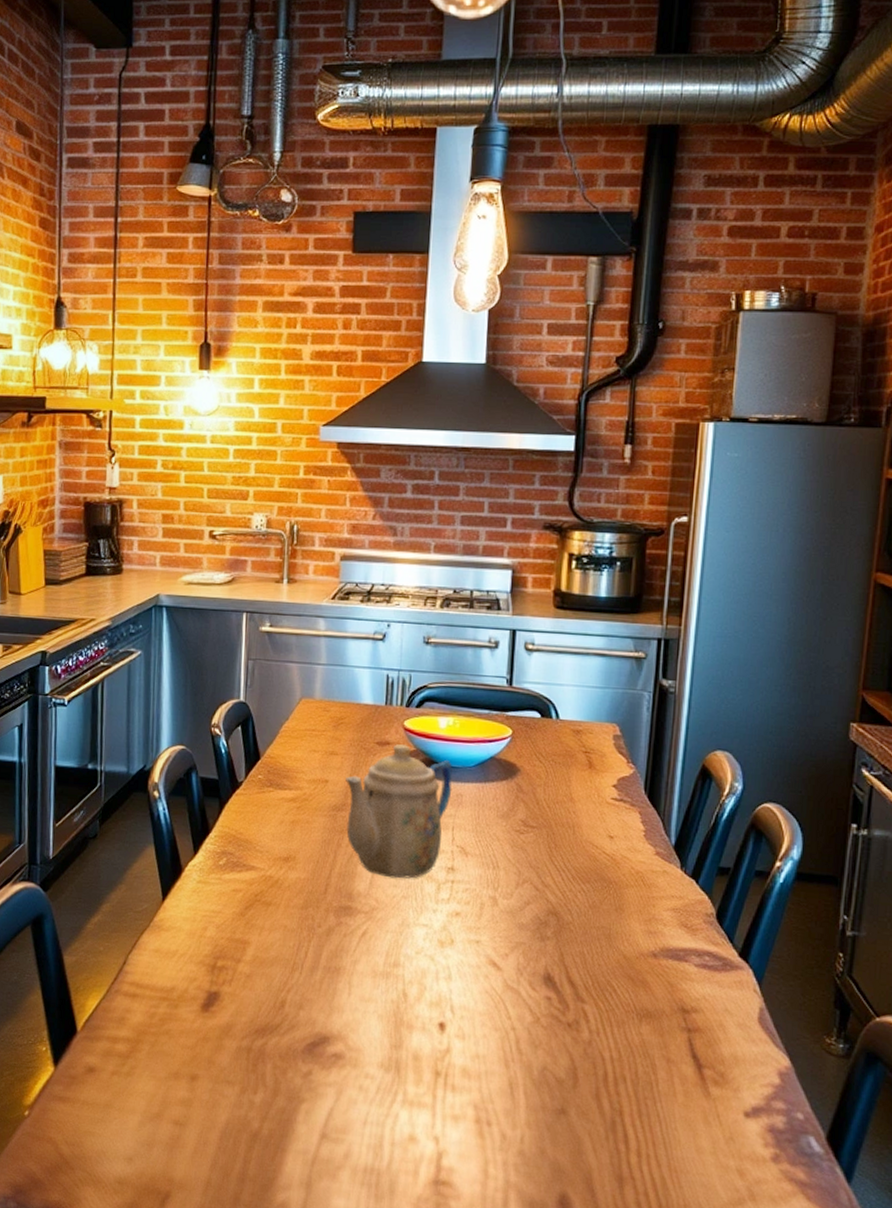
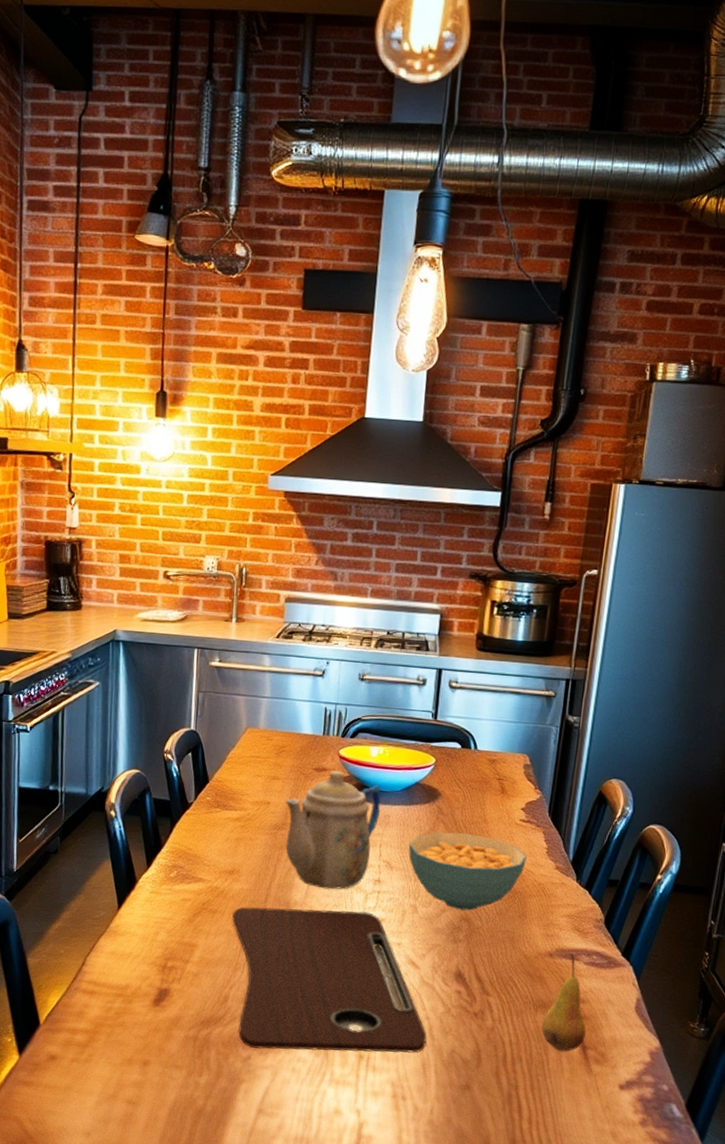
cutting board: none [288,898,513,1070] -> present [232,906,427,1053]
cereal bowl: none [484,813,621,903] -> present [408,832,527,911]
fruit: none [648,953,701,1071] -> present [542,953,586,1052]

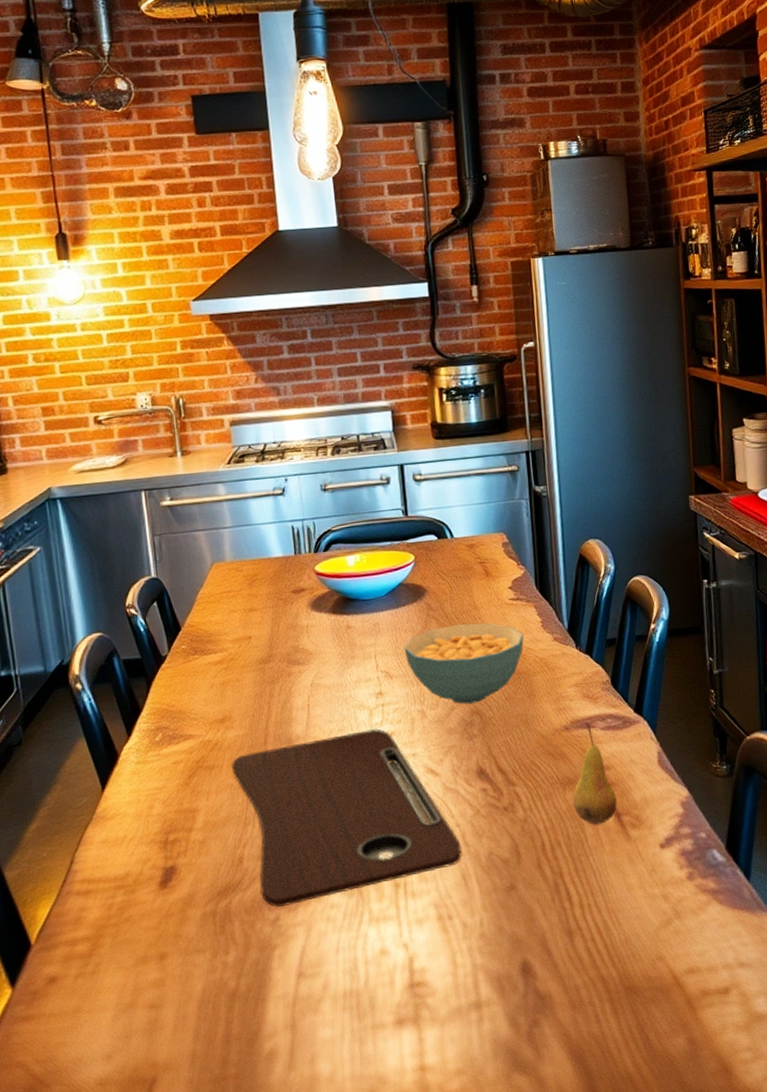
teapot: present [285,770,382,890] -> none [268,588,369,715]

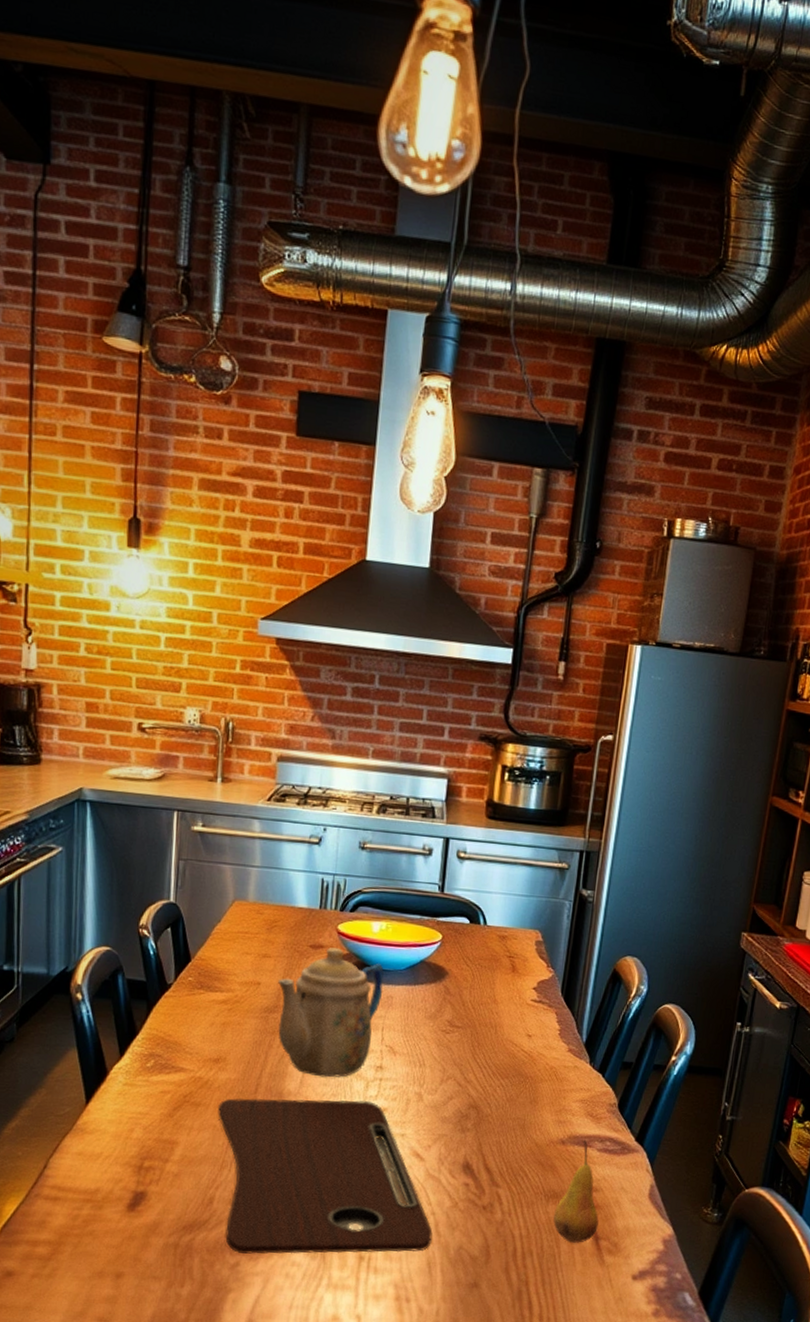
teapot: none [268,588,369,715] -> present [278,947,384,1078]
cereal bowl: present [403,623,524,705] -> none [413,1014,538,1098]

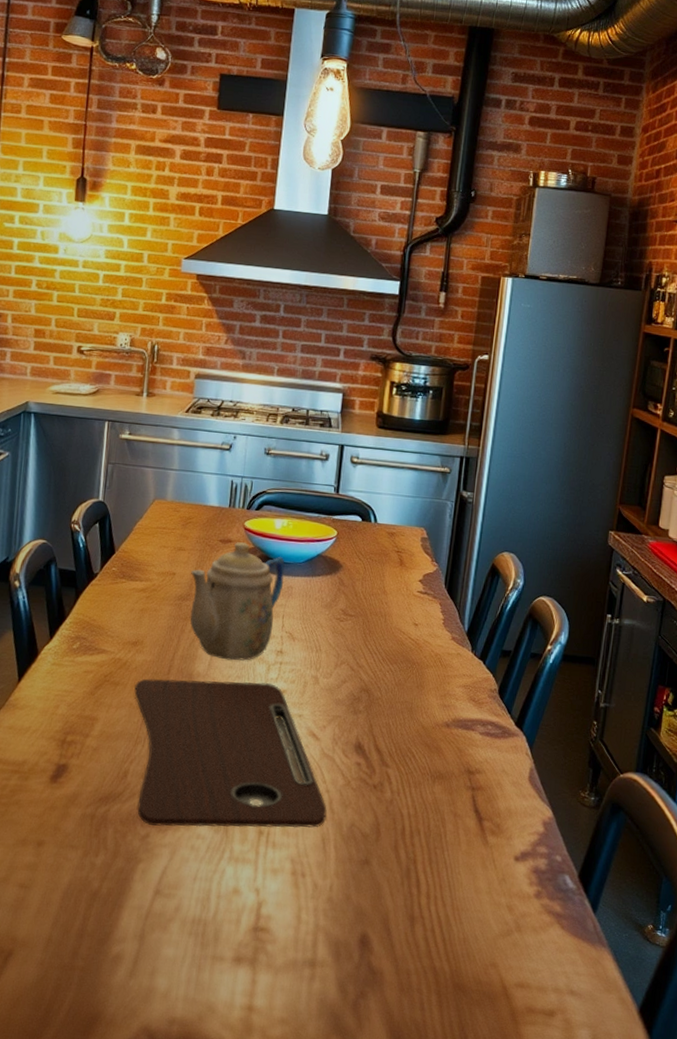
fruit: present [553,1140,599,1243] -> none [439,724,482,823]

